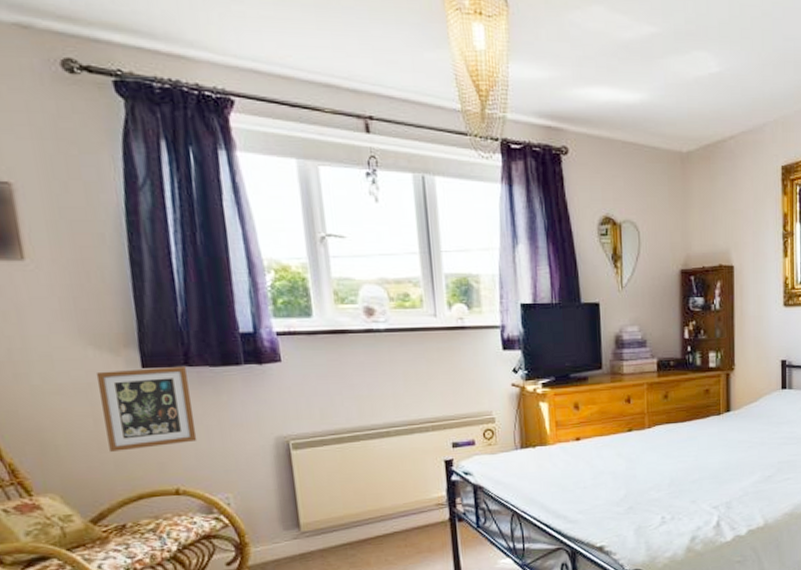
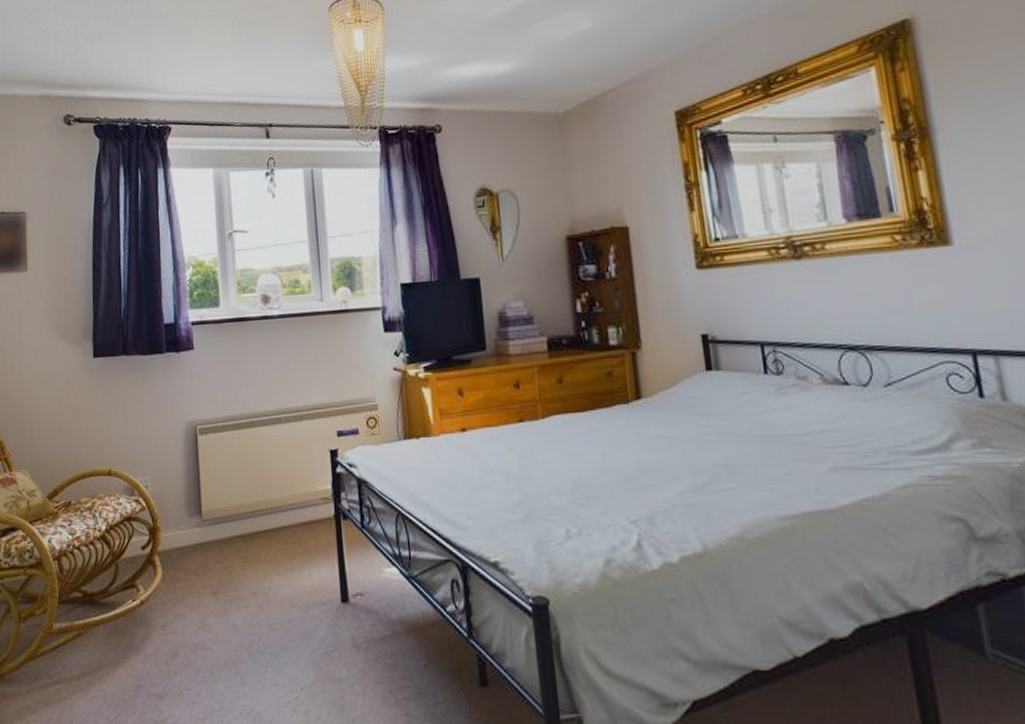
picture frame: present [95,365,198,452] -> none [62,355,127,433]

